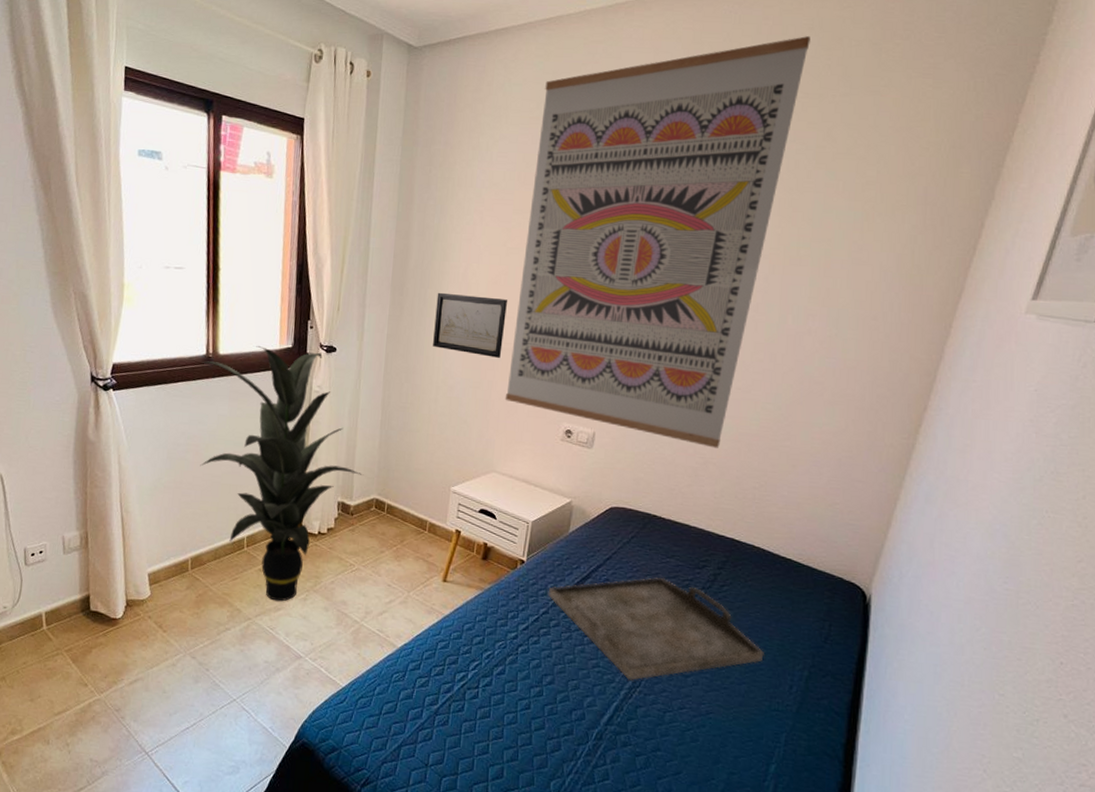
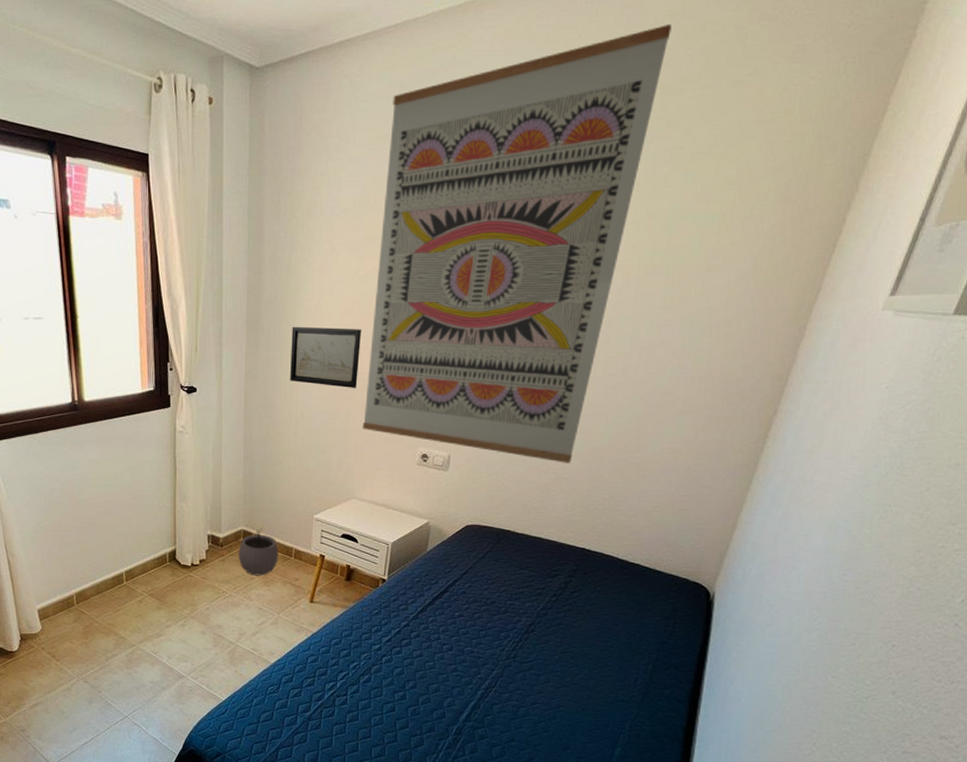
indoor plant: present [200,345,364,602] -> none [69,390,231,629]
plant pot: none [369,497,412,550] -> present [238,527,279,576]
serving tray: present [548,577,764,681] -> none [408,587,612,682]

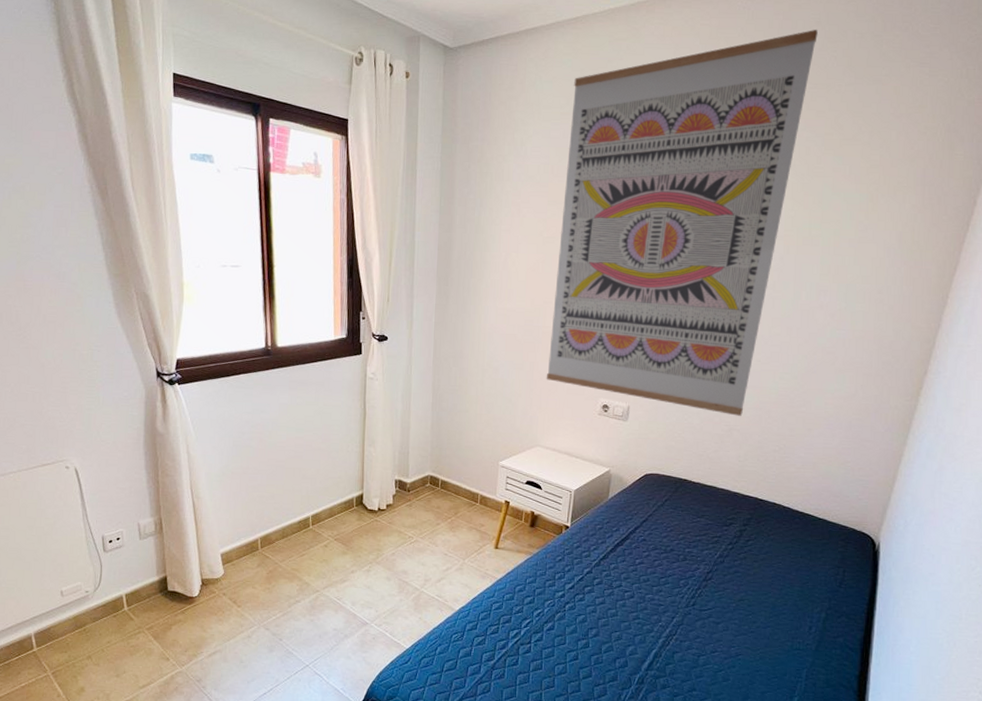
plant pot: present [238,527,279,576] -> none [425,473,465,521]
wall art: present [290,326,362,389] -> none [478,281,546,342]

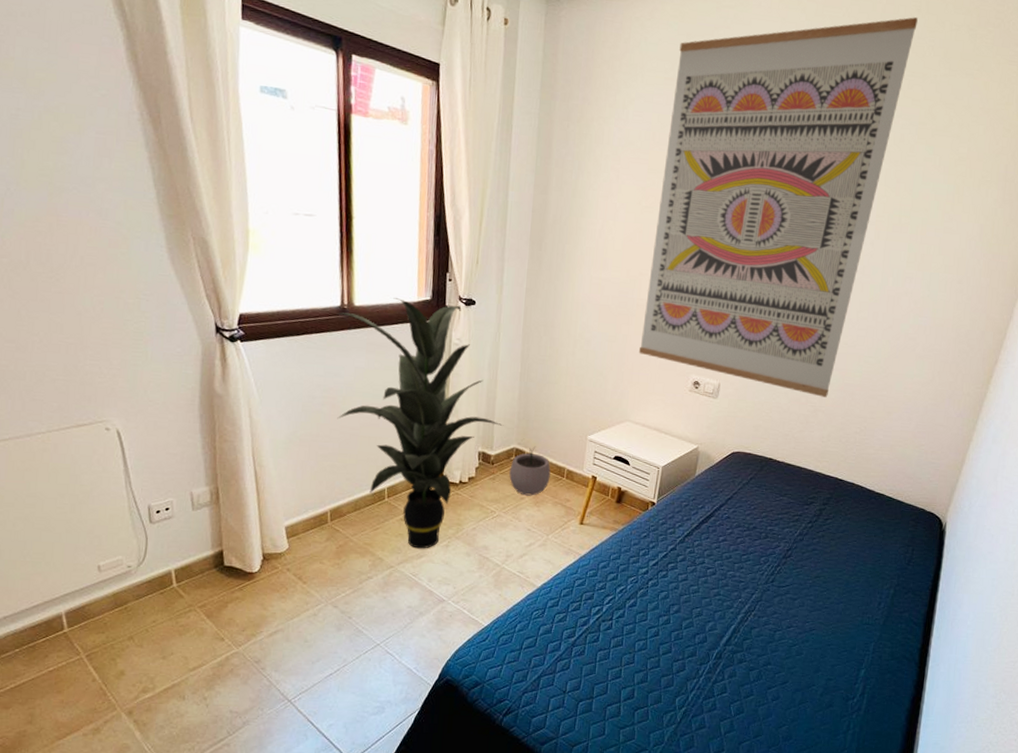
indoor plant: none [261,337,418,574] -> present [336,297,504,549]
plant pot: none [425,473,465,521] -> present [509,446,551,496]

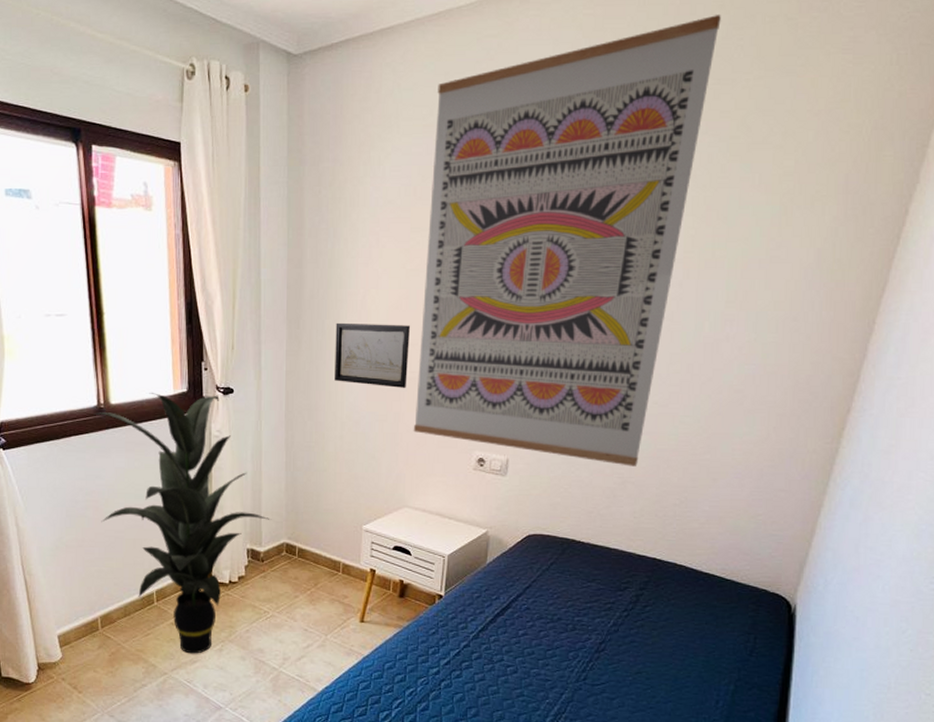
plant pot: present [509,446,551,496] -> none [281,540,325,594]
wall art: none [571,248,643,314] -> present [335,322,411,389]

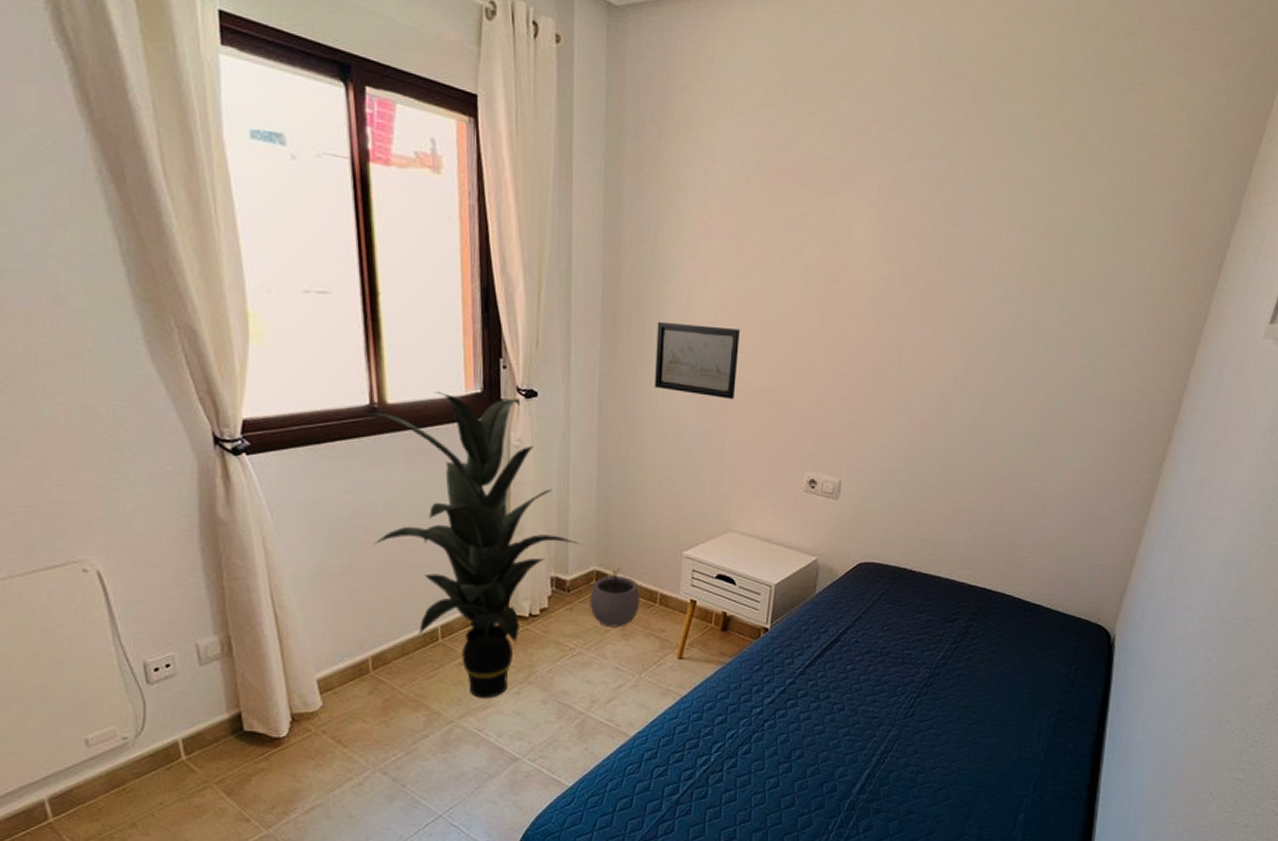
plant pot: none [281,540,325,594] -> present [590,567,640,628]
wall art: present [413,14,721,467] -> none [740,19,1066,492]

